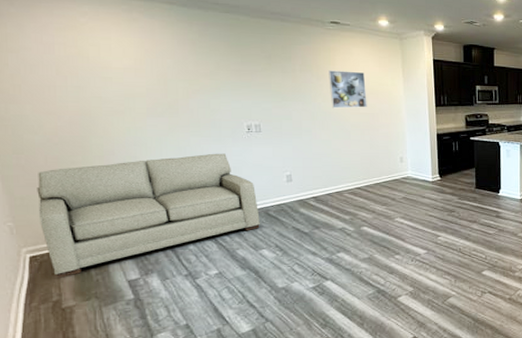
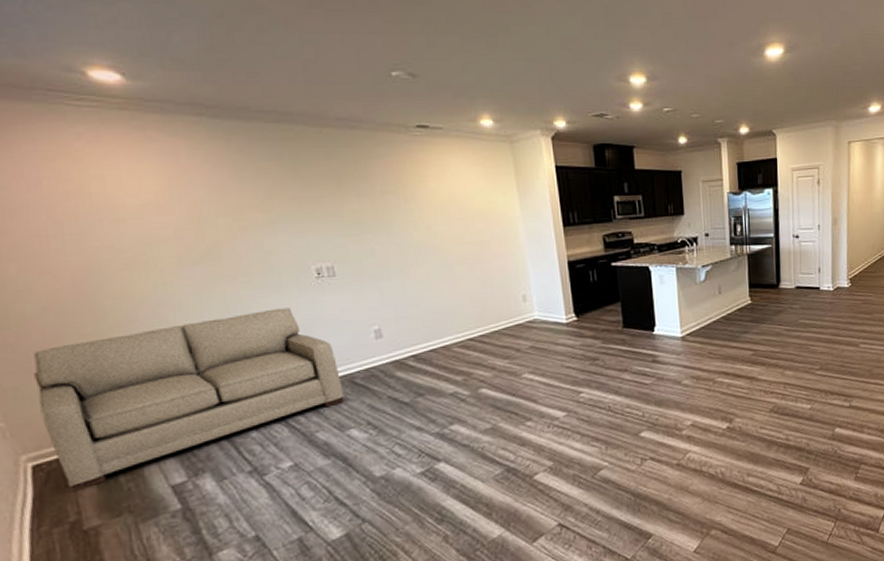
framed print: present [328,70,367,109] -> none [419,188,474,239]

